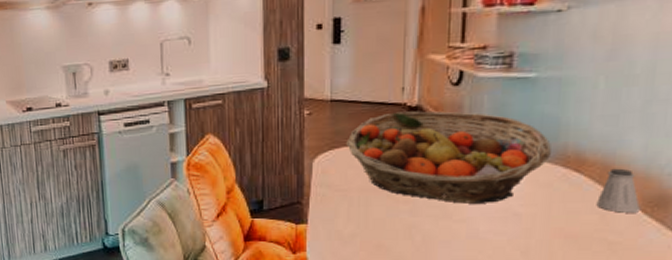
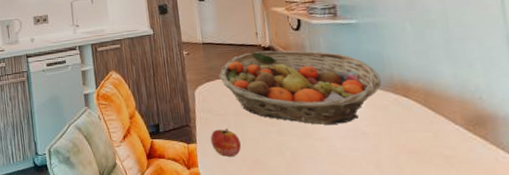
apple: none [325,206,363,239] -> present [210,128,242,156]
saltshaker: present [596,168,640,213] -> none [427,93,464,131]

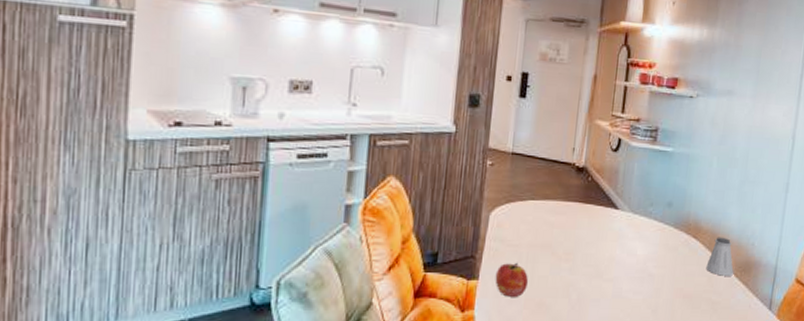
fruit basket: present [219,50,381,125] -> none [521,171,679,264]
saltshaker: none [427,93,464,131] -> present [706,237,734,276]

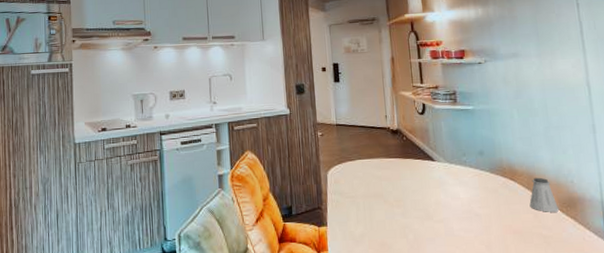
apple: present [495,262,529,297] -> none [340,210,369,239]

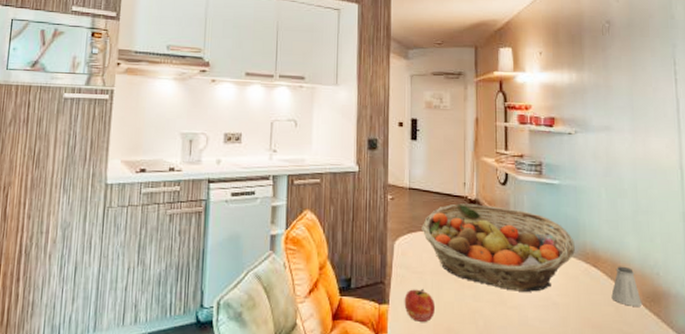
apple: none [340,210,369,239] -> present [404,288,436,322]
fruit basket: none [350,133,493,207] -> present [422,203,575,292]

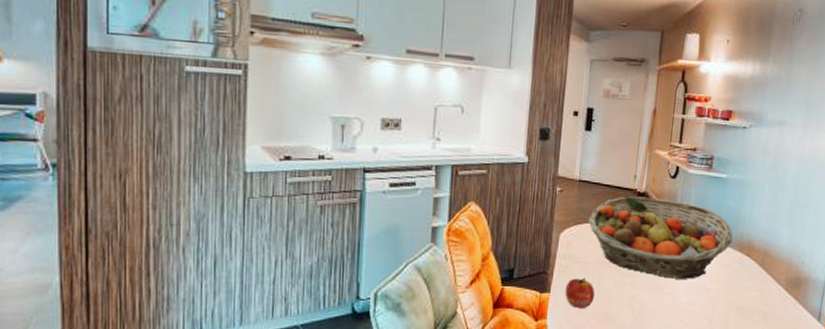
saltshaker: present [611,266,642,306] -> none [758,255,785,291]

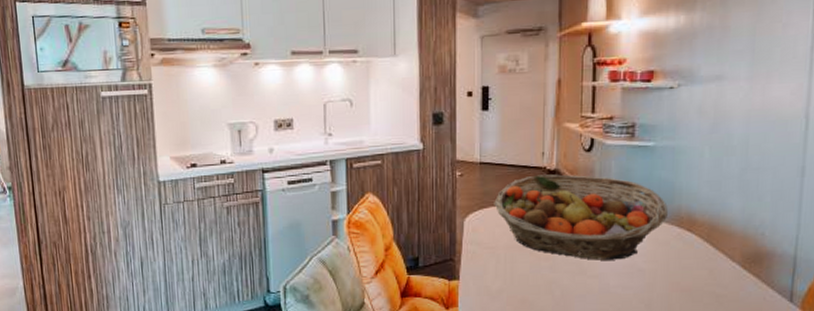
apple: present [565,277,595,308] -> none [475,263,509,295]

